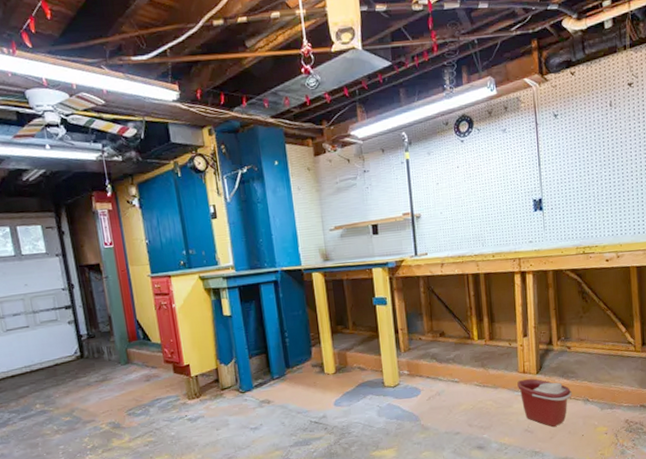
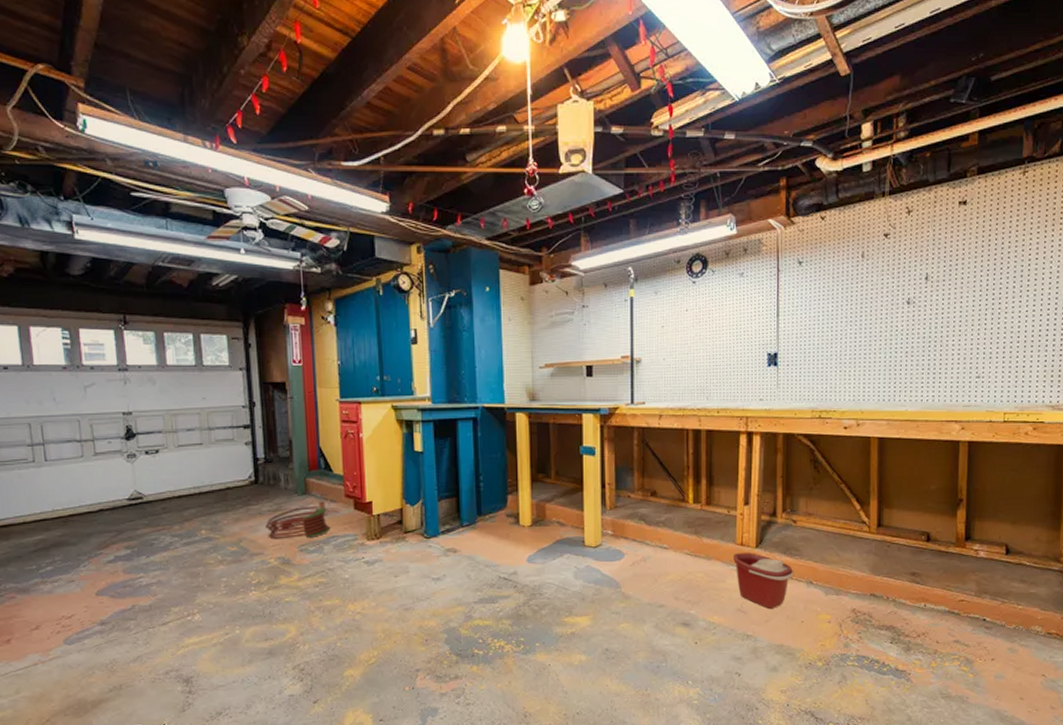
garden hose: none [93,368,154,407] -> present [264,501,331,540]

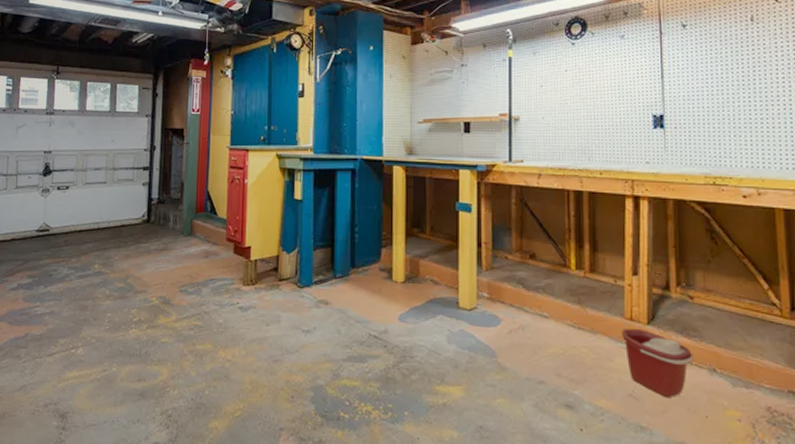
garden hose: present [264,501,331,540] -> none [150,243,210,279]

